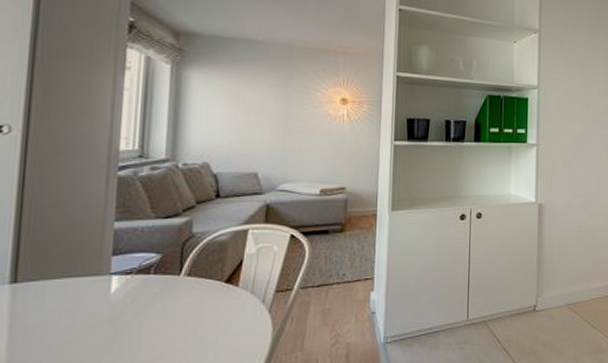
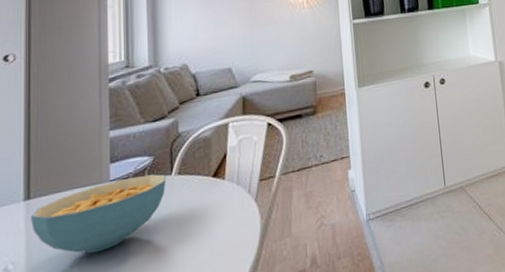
cereal bowl: none [16,272,175,346] -> present [31,174,167,254]

